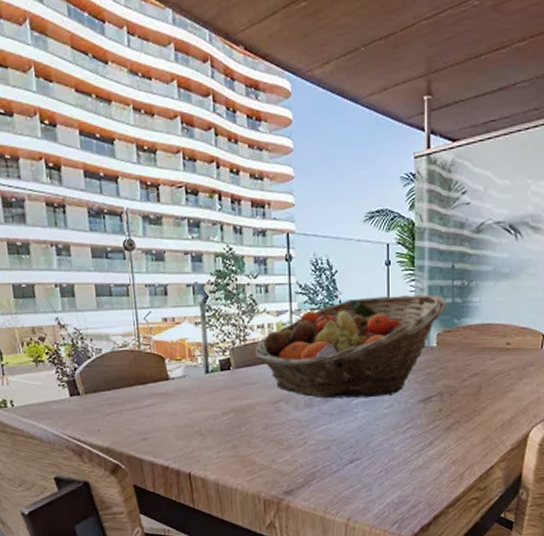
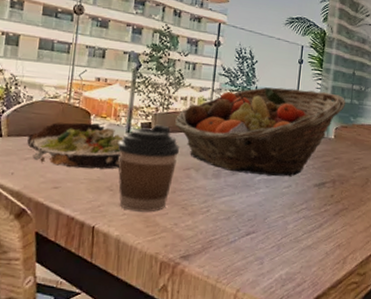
salad plate: none [105,367,204,417] -> present [27,122,124,170]
coffee cup: none [198,358,265,453] -> present [117,124,180,212]

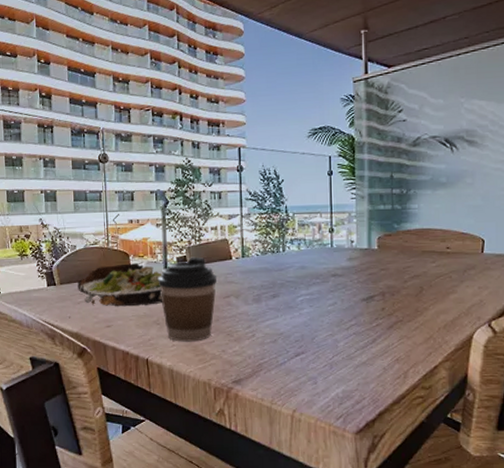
fruit basket: present [174,87,346,177] -> none [208,201,387,296]

